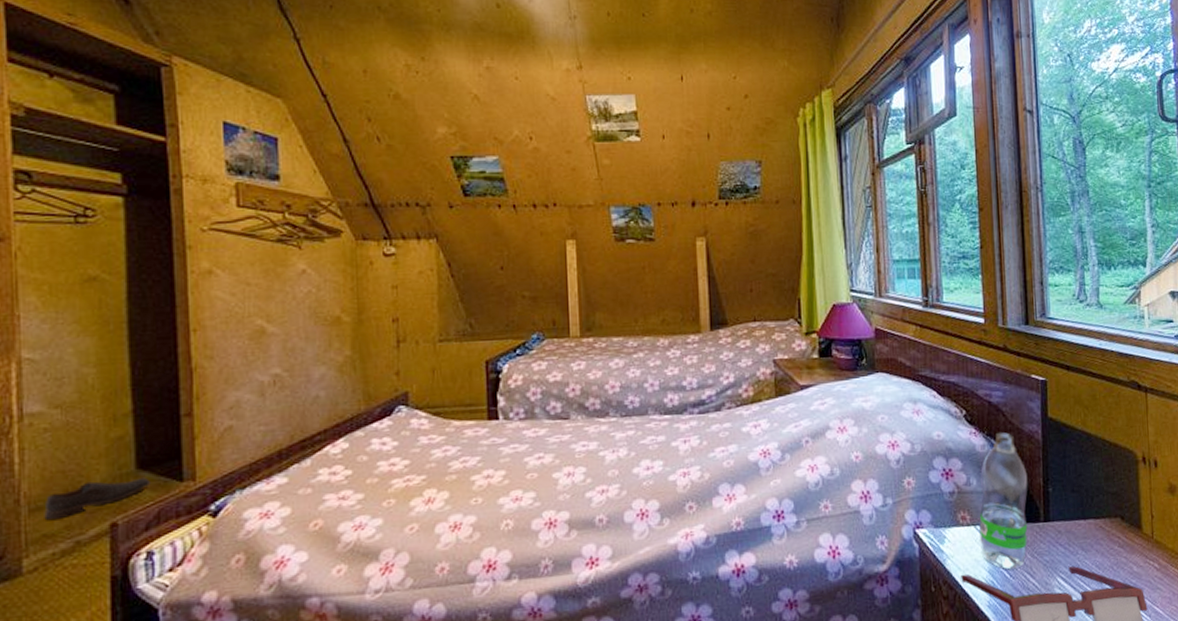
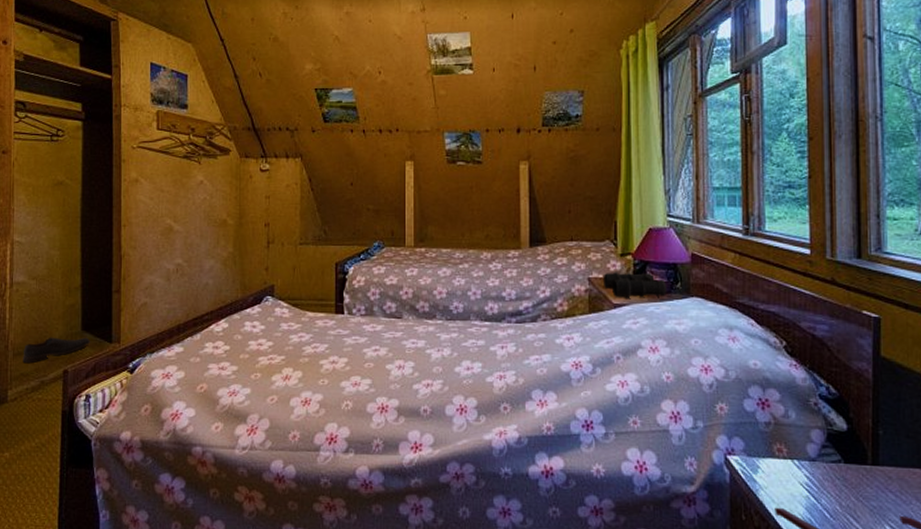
binoculars: none [788,351,853,379] -> present [602,272,668,298]
bottle: present [979,432,1028,570] -> none [797,368,855,510]

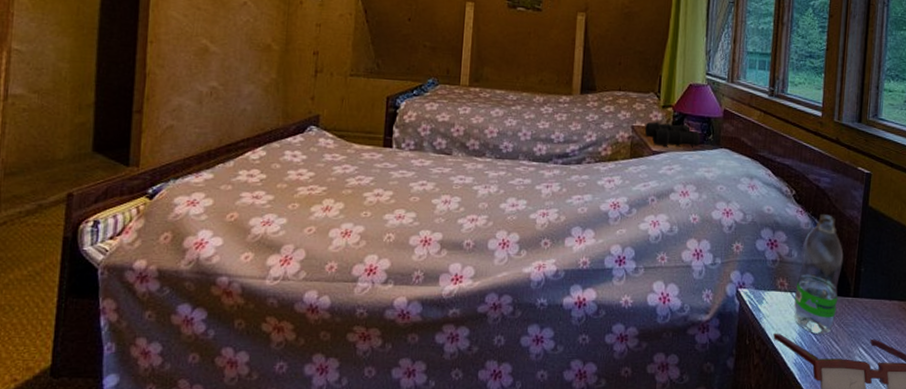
shoe: present [22,337,91,364] -> none [16,156,104,185]
bottle: none [797,368,855,510] -> present [794,214,844,335]

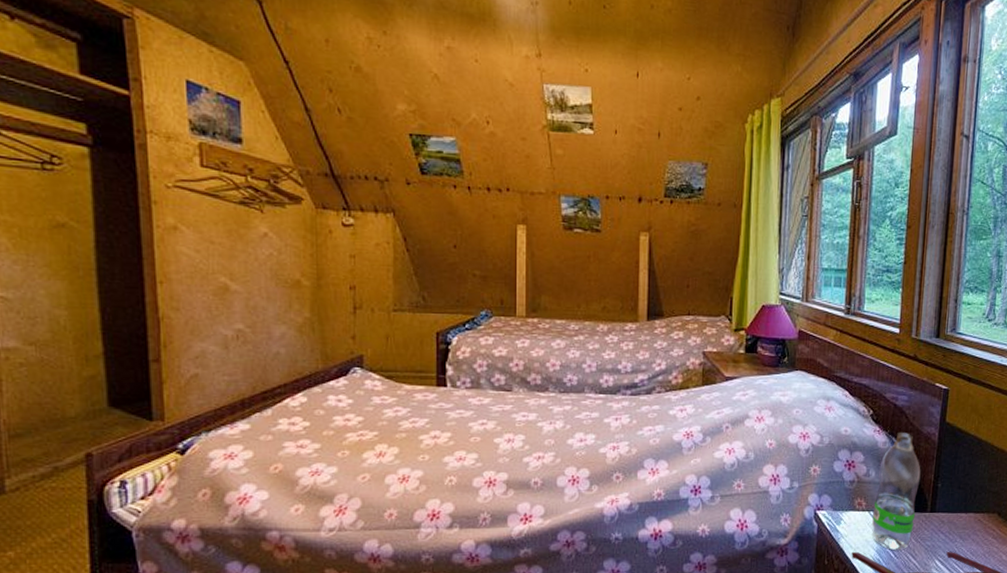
binoculars: present [644,121,701,147] -> none [716,346,776,371]

